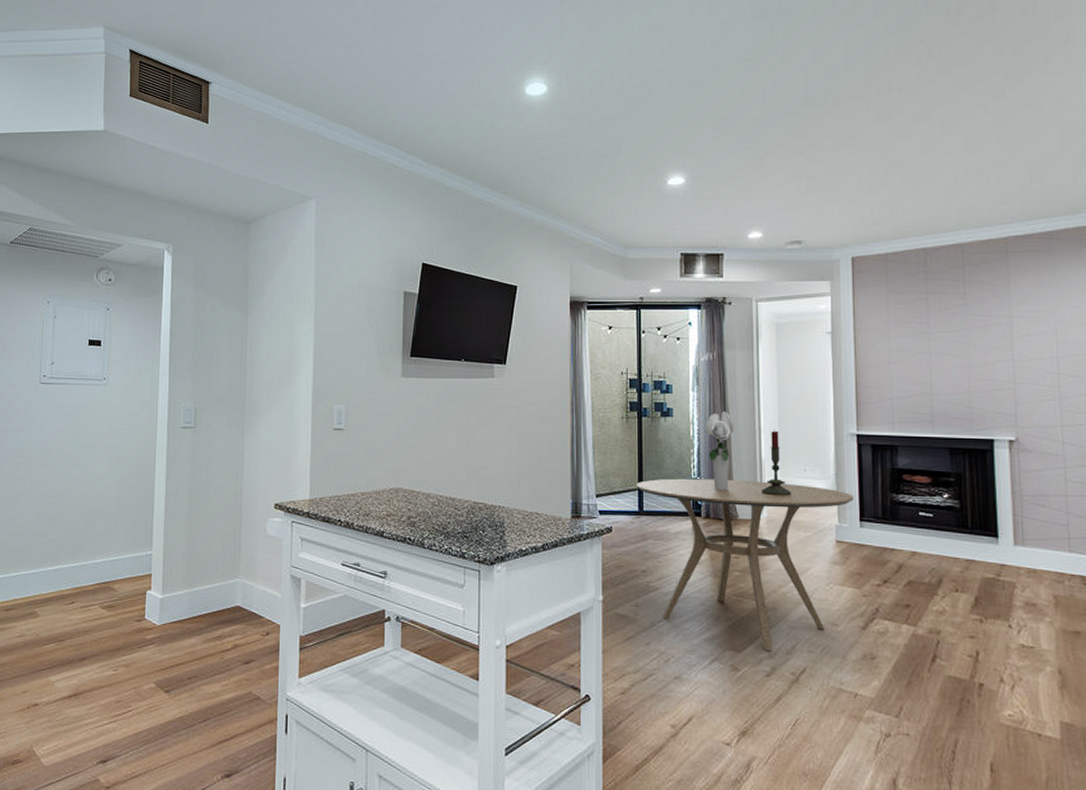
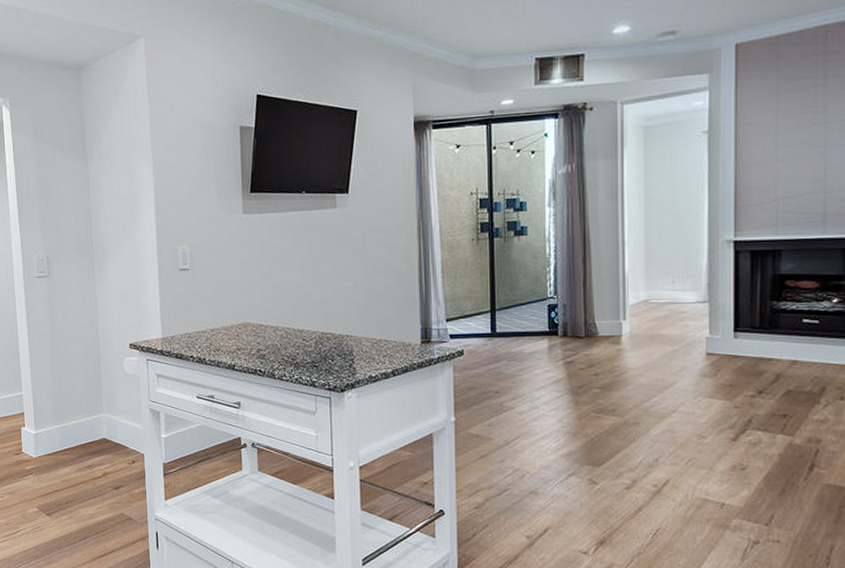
dining table: present [637,478,854,650] -> none [489,296,728,464]
bouquet: present [704,411,734,491] -> none [562,226,594,308]
candle: present [761,429,791,496] -> none [624,241,657,311]

